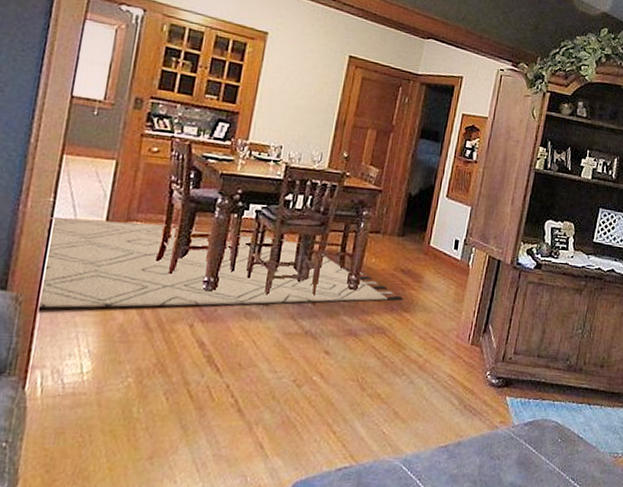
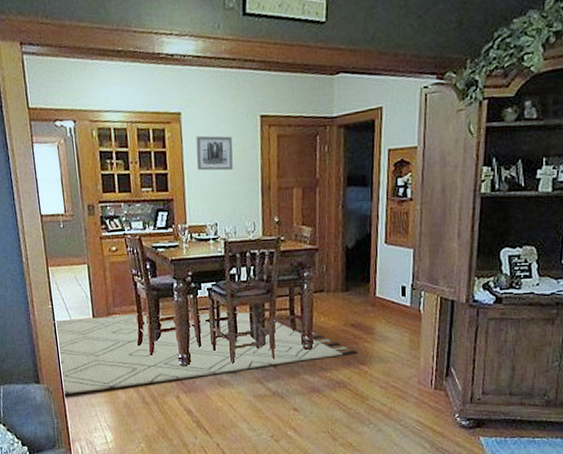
wall art: none [273,58,317,98] -> present [196,135,233,171]

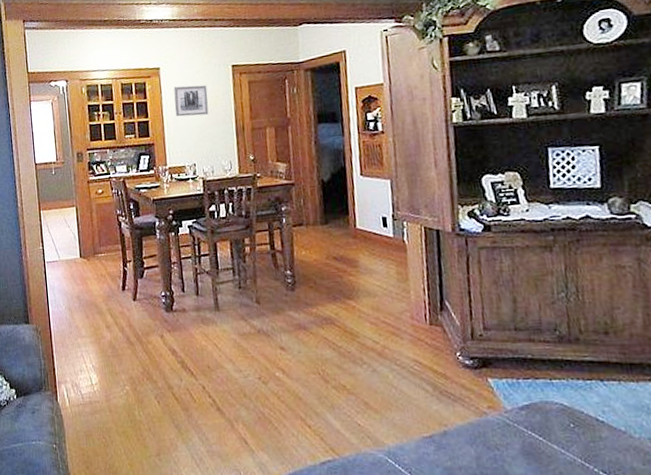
rug: present [54,311,359,394] -> none [44,247,344,335]

